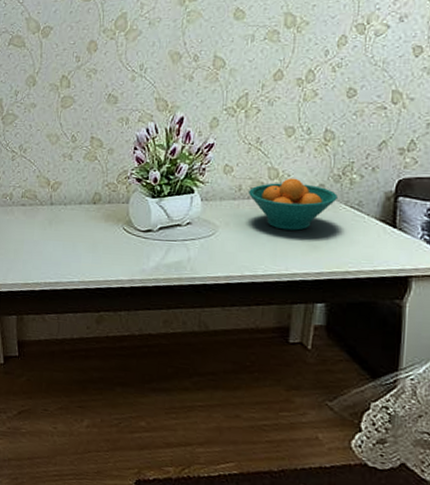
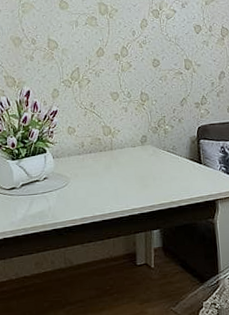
fruit bowl: present [249,178,337,231] -> none [90,133,157,175]

